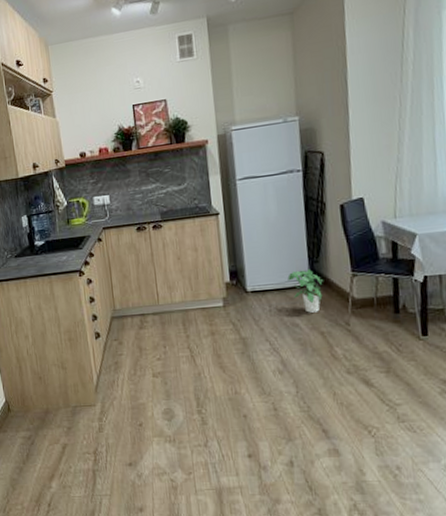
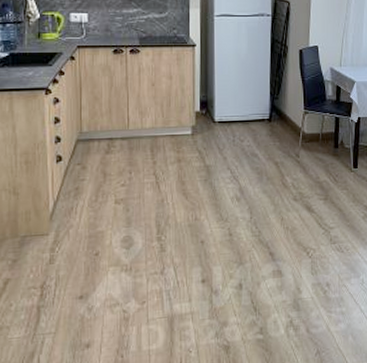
potted plant: present [287,269,324,313] -> none [251,104,282,144]

